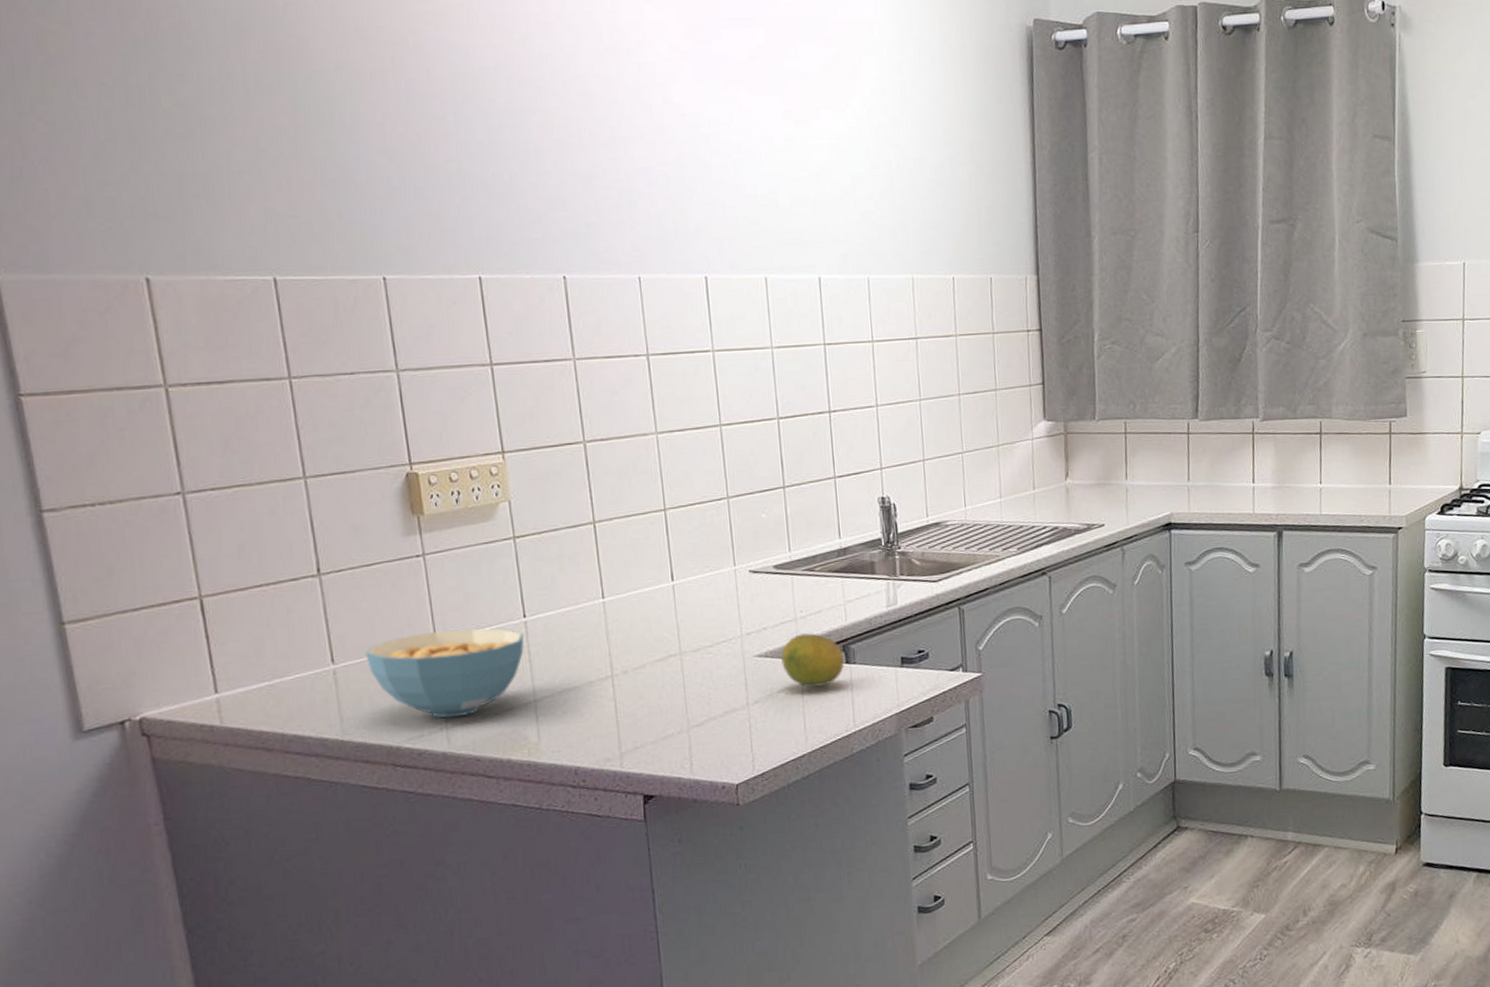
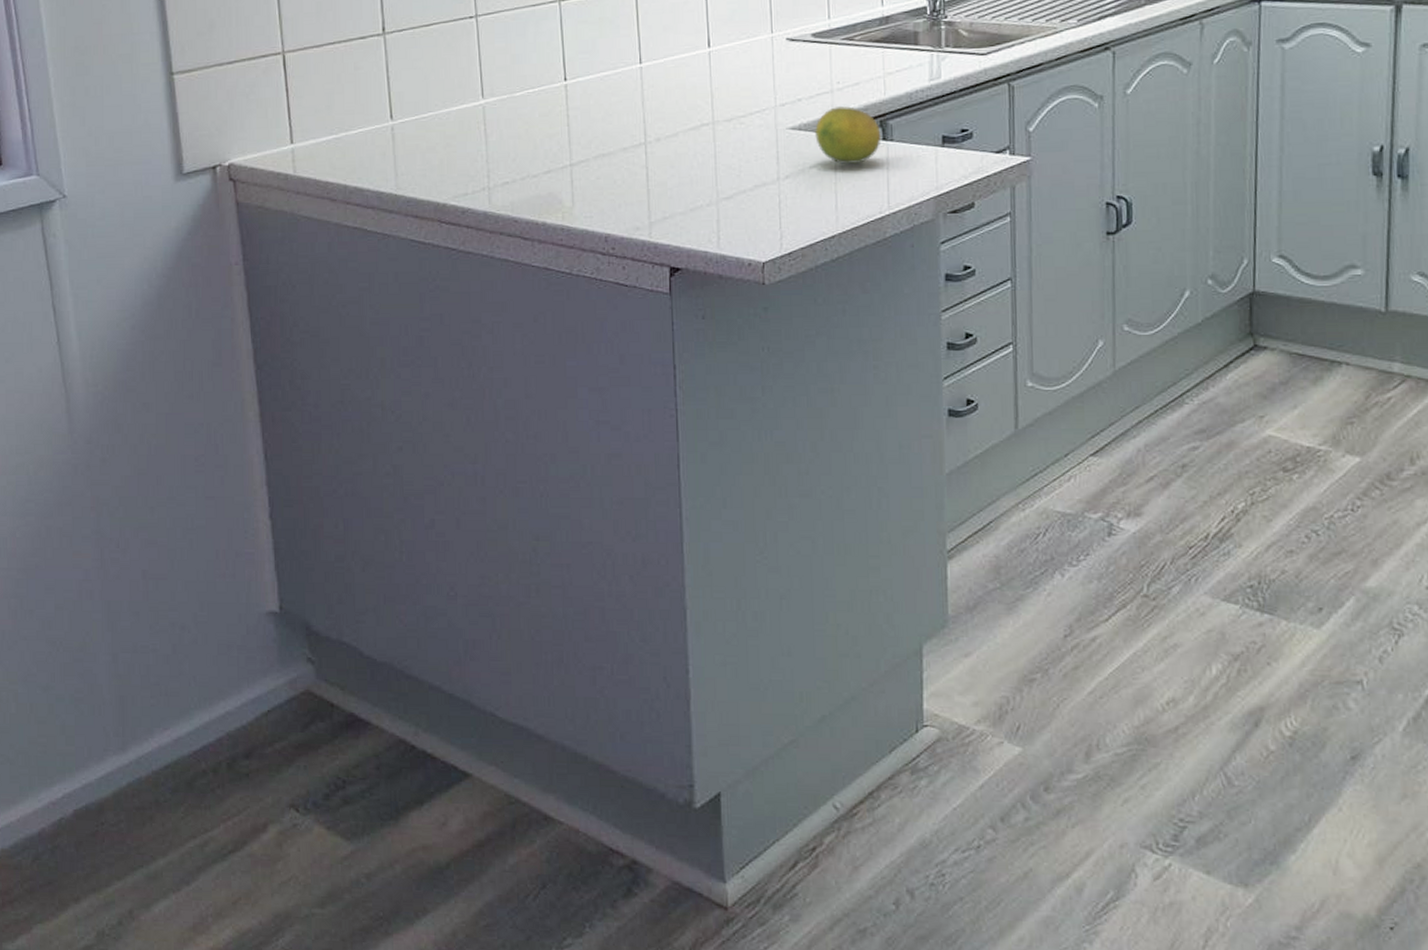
cereal bowl: present [365,628,524,719] -> none [420,90,564,178]

